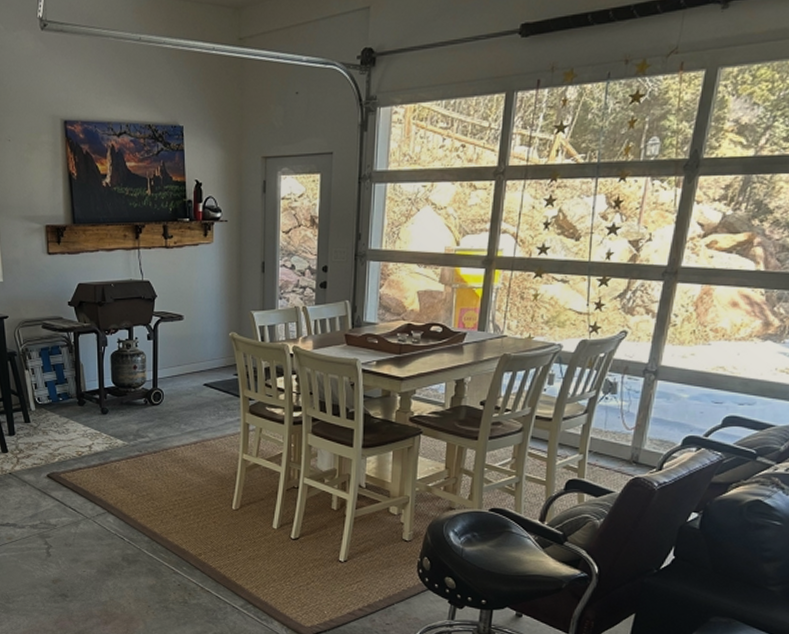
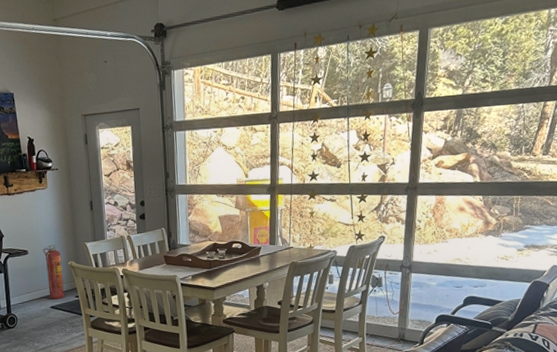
fire extinguisher: none [201,311,222,376] -> present [43,245,65,299]

